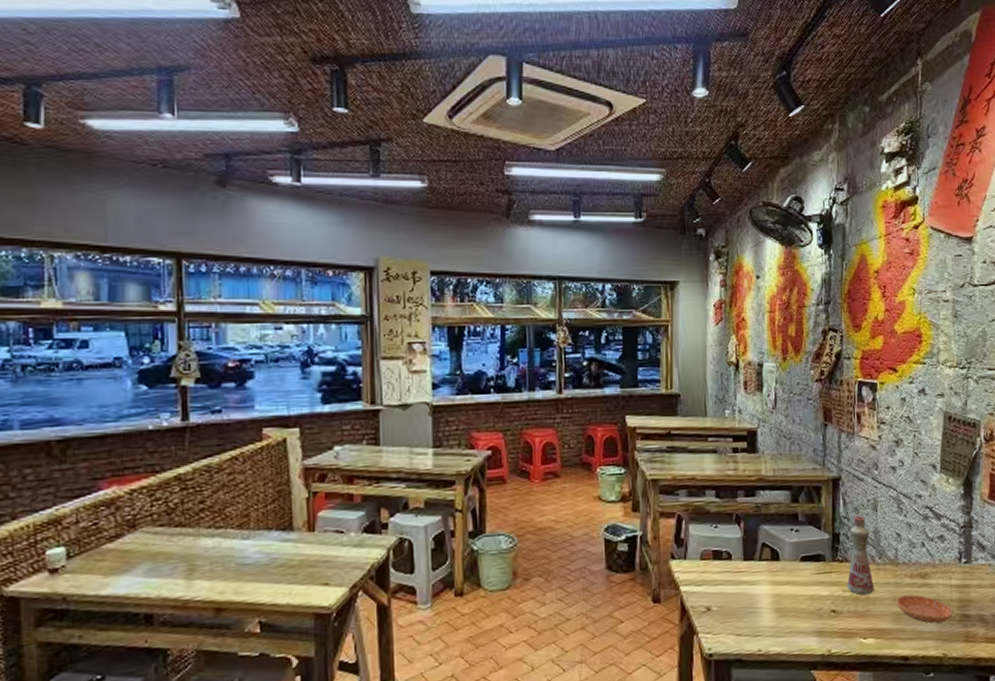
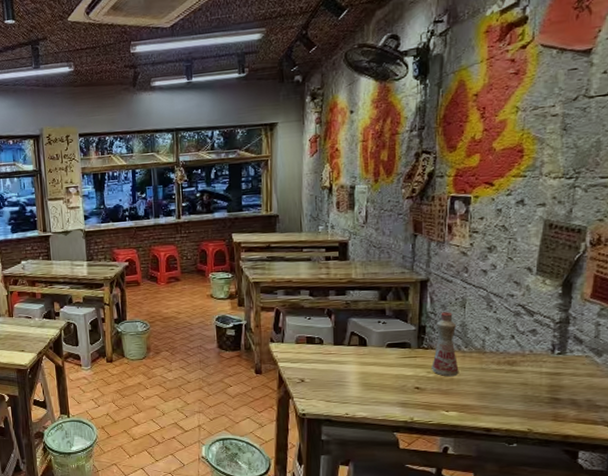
saucer: present [896,594,953,624] -> none [481,378,542,404]

